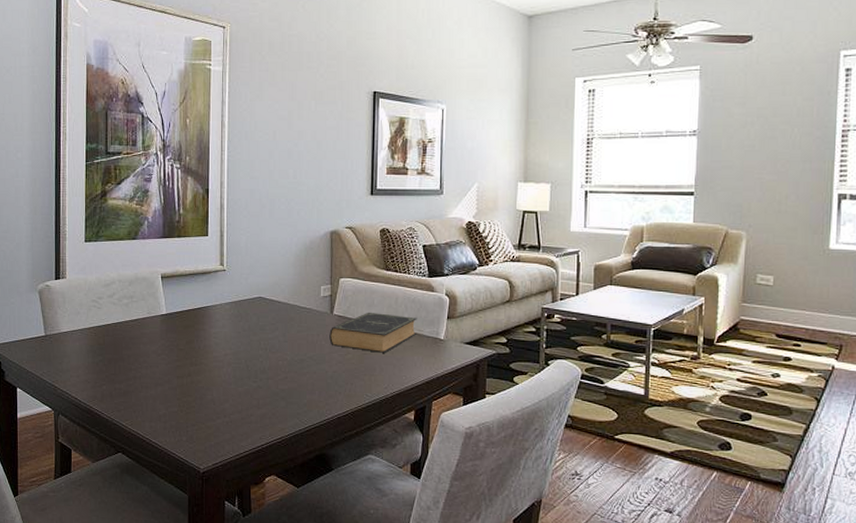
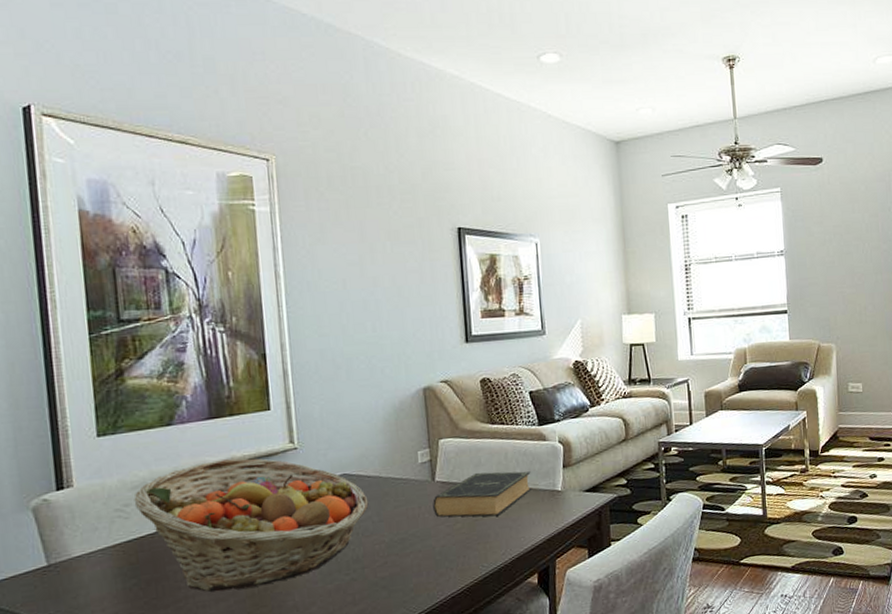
fruit basket: none [105,271,277,379] -> present [134,458,369,592]

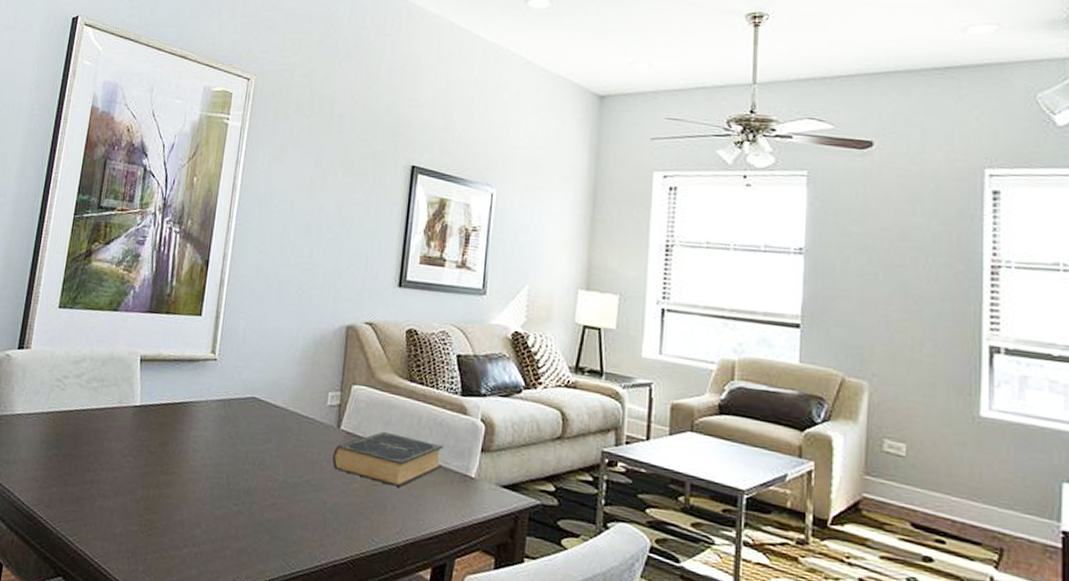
fruit basket: present [134,458,369,592] -> none [72,353,271,493]

